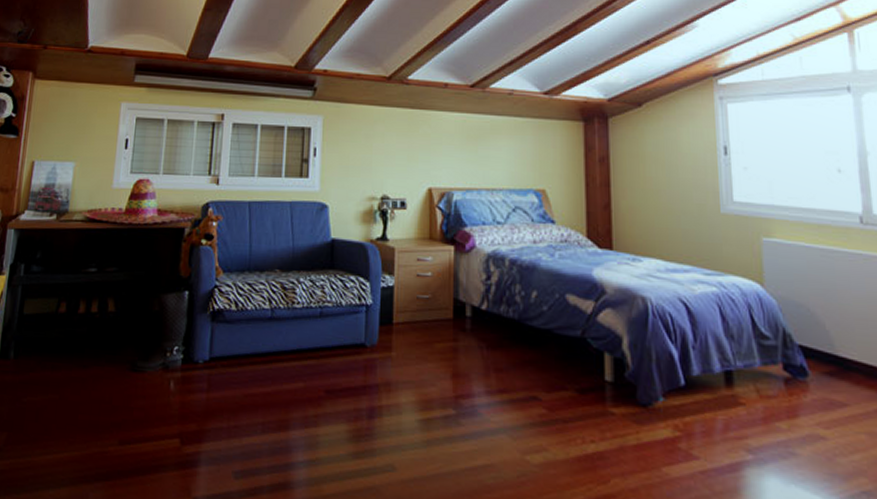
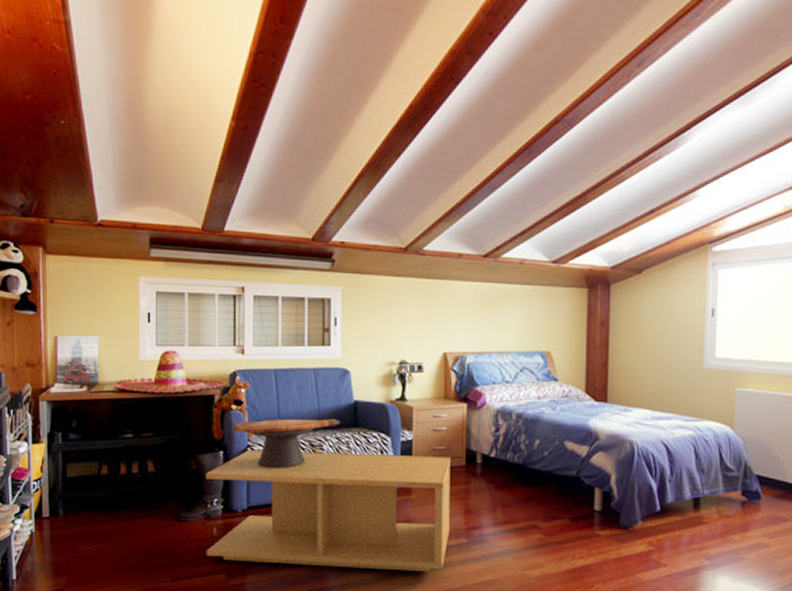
coffee table: none [160,290,436,450] -> present [206,449,450,572]
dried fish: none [199,256,316,314] -> present [231,419,341,468]

